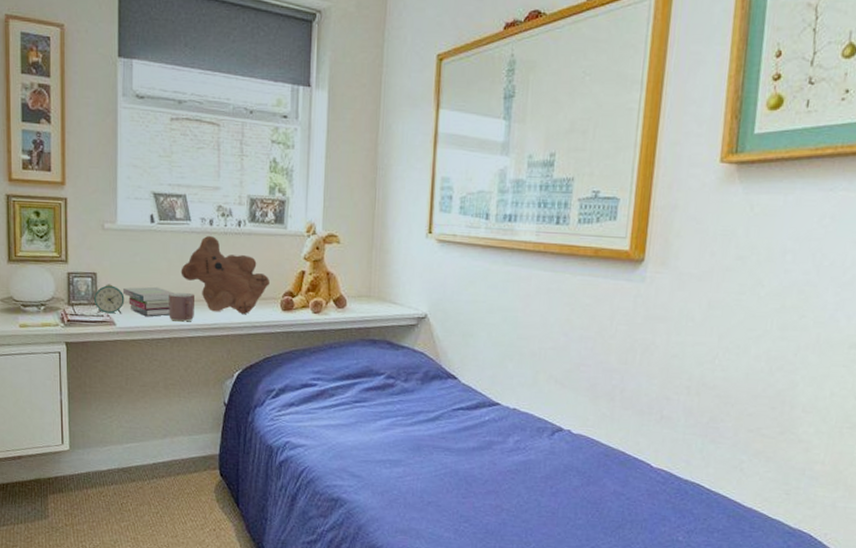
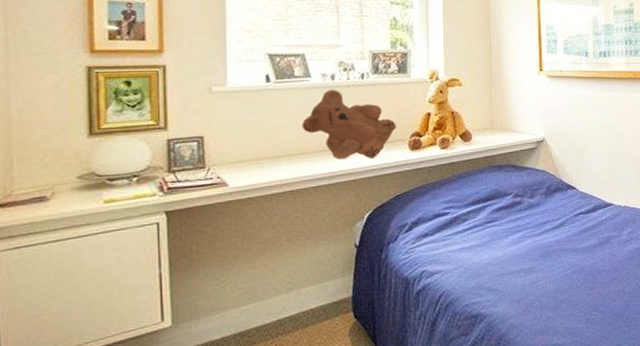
alarm clock: present [95,284,125,314] -> none [201,145,238,178]
books: present [123,286,175,317] -> none [236,142,296,174]
mug: present [169,293,194,322] -> none [289,145,318,174]

